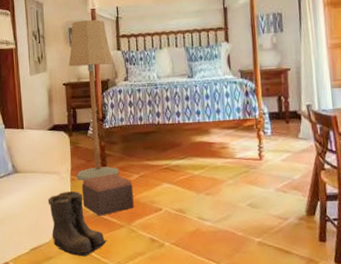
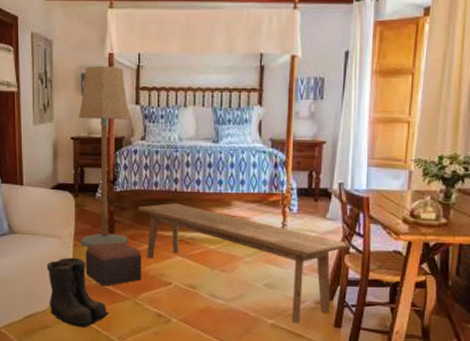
bench: none [125,134,325,240] -> present [137,203,350,323]

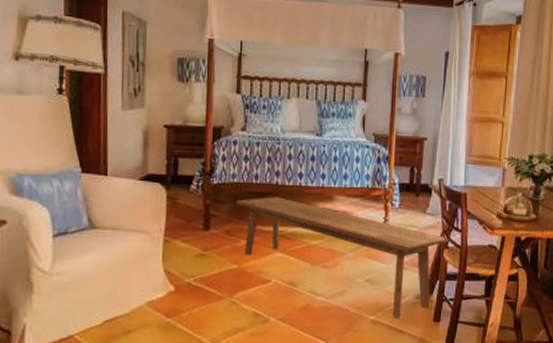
boots: present [46,257,110,328] -> none [131,254,203,331]
floor lamp: present [79,66,130,247] -> none [171,51,230,243]
footstool: present [85,242,142,286] -> none [176,237,239,285]

